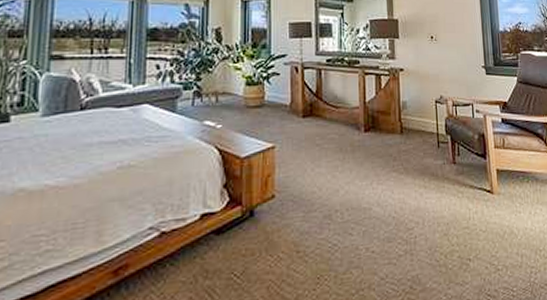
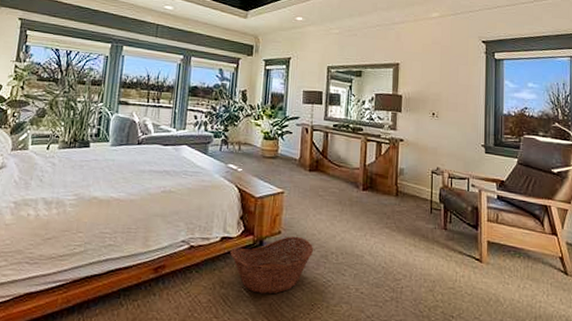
basket: none [213,197,315,277] -> present [230,236,314,294]

